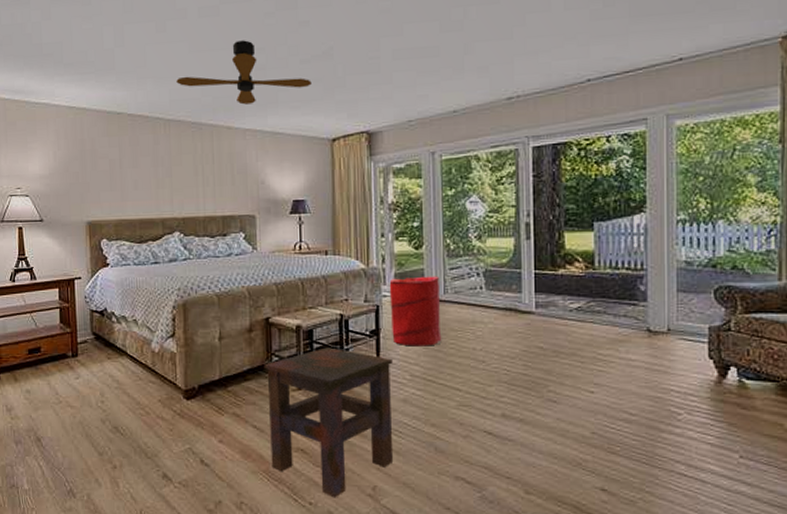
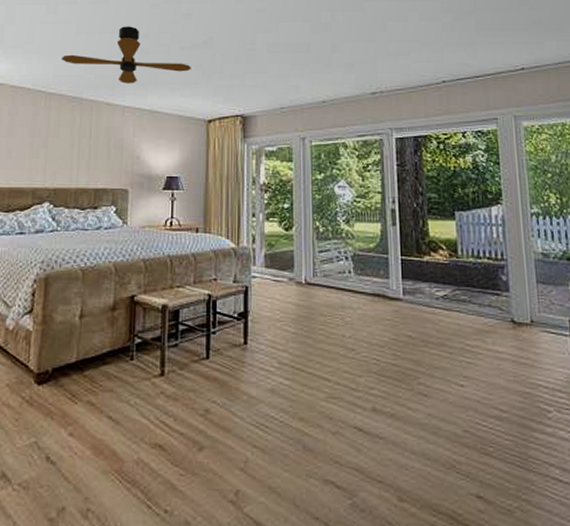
side table: present [264,347,394,498] -> none [125,329,260,505]
laundry hamper: present [389,276,442,347] -> none [259,258,311,332]

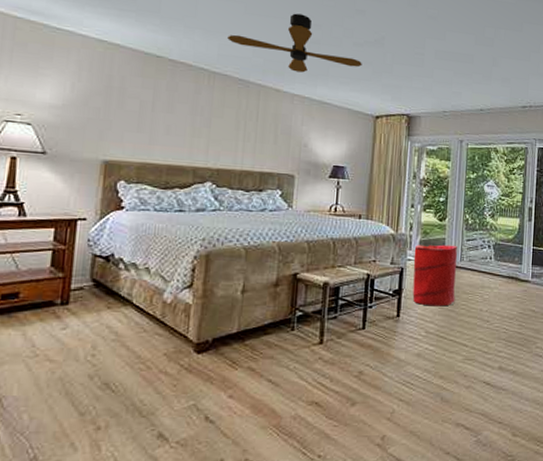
laundry hamper: none [259,258,311,332] -> present [412,244,457,307]

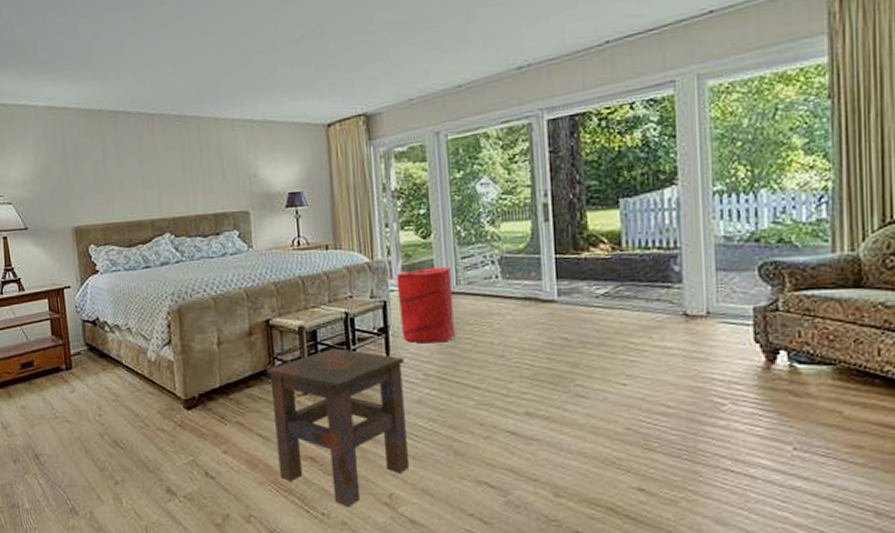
ceiling fan: present [227,13,362,73] -> none [158,23,302,93]
side table: none [283,304,411,450] -> present [266,348,410,508]

